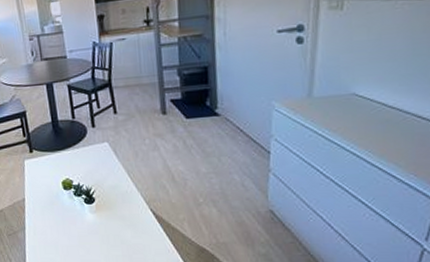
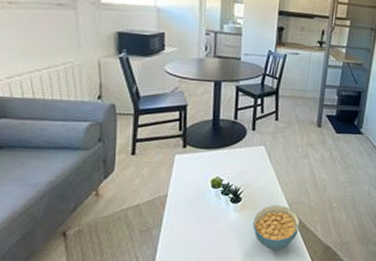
cereal bowl: none [111,203,164,252] -> present [253,205,300,250]

